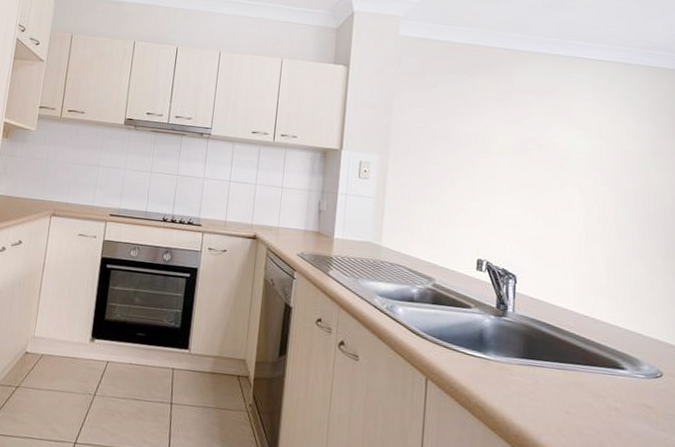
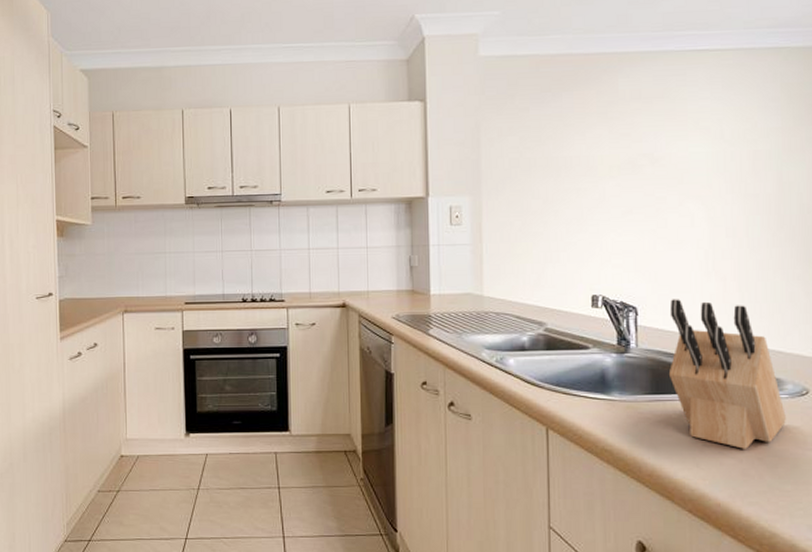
knife block: none [539,272,641,422] -> present [668,299,786,449]

